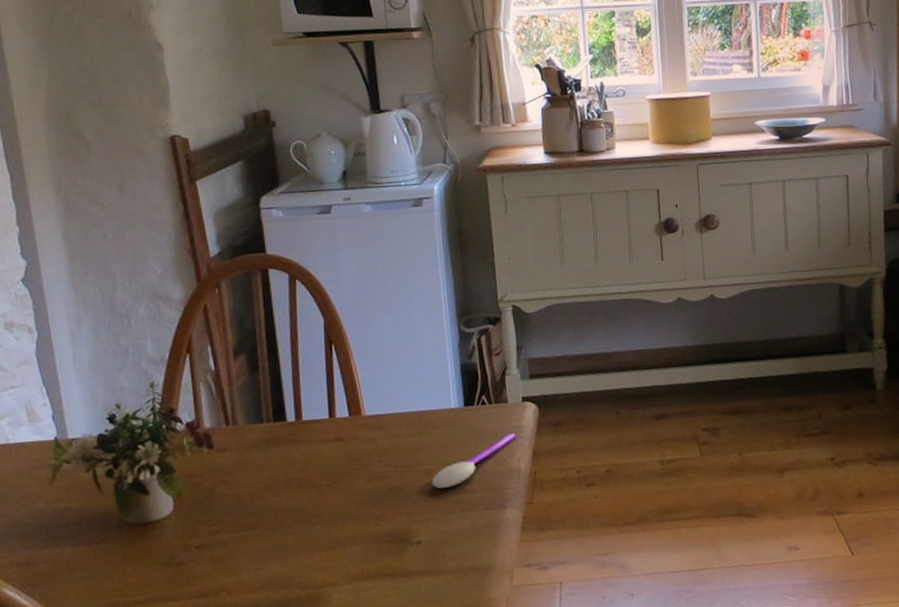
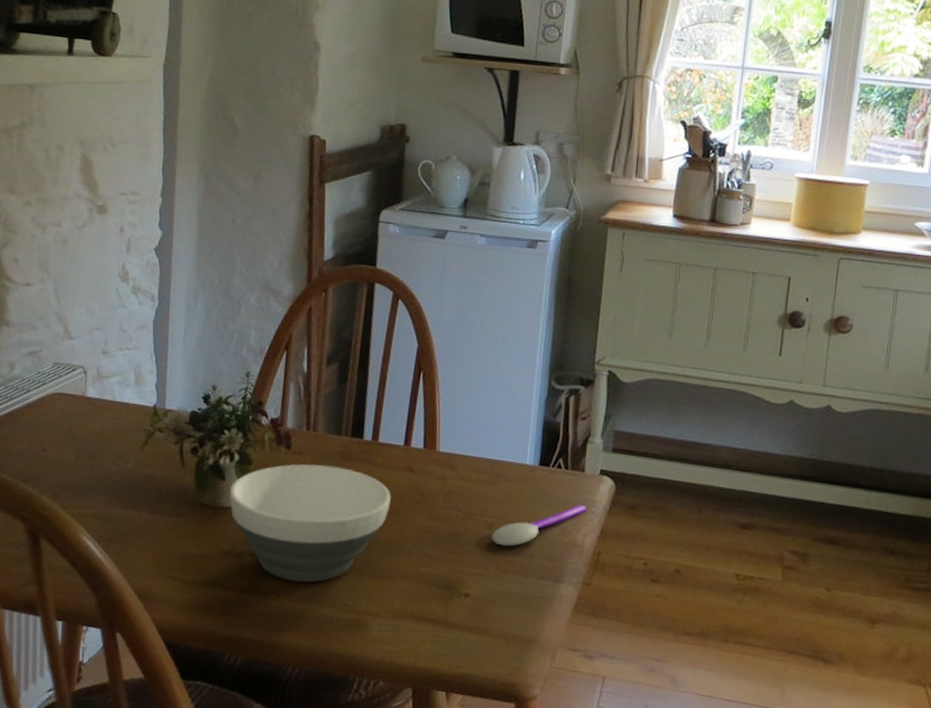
bowl: none [156,452,327,576] -> present [229,464,391,583]

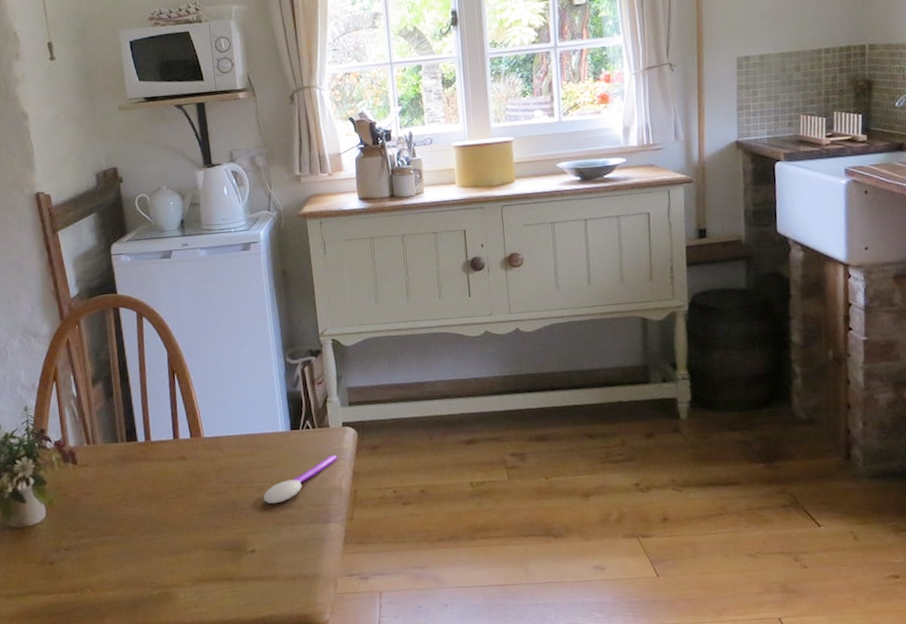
bowl: present [229,464,391,583] -> none [31,468,173,575]

